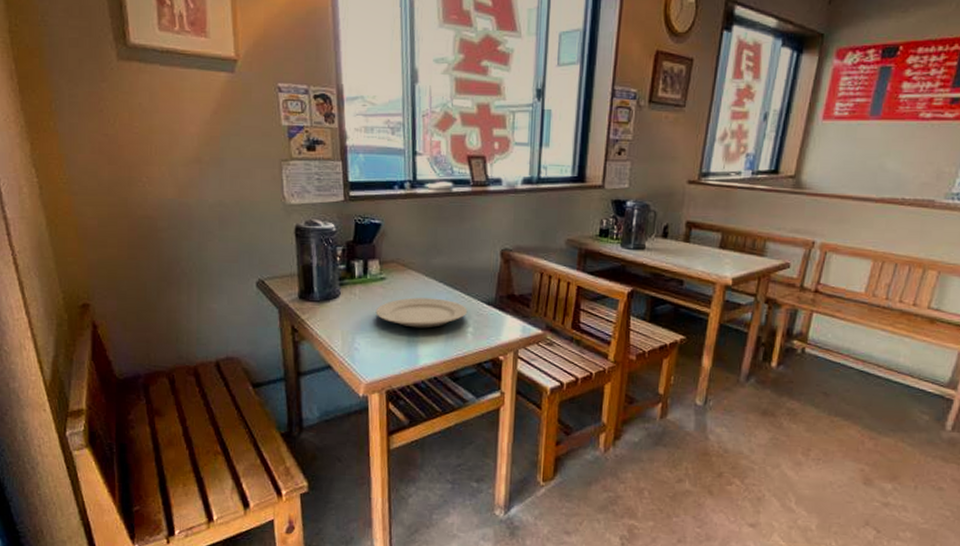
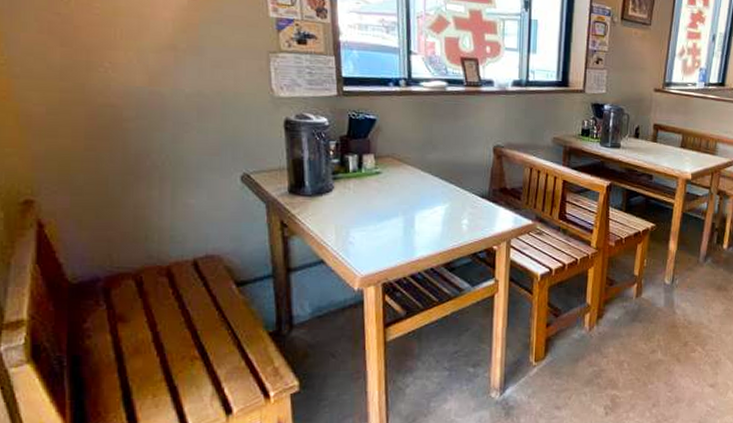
plate: present [375,297,468,328] -> none [371,191,463,221]

